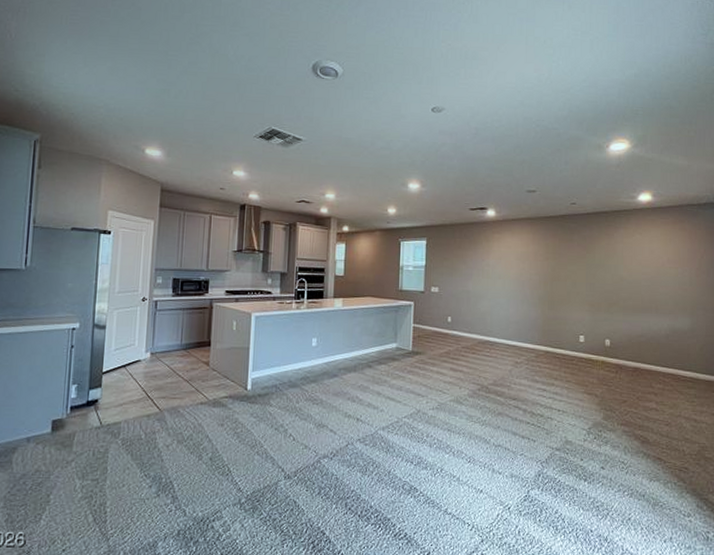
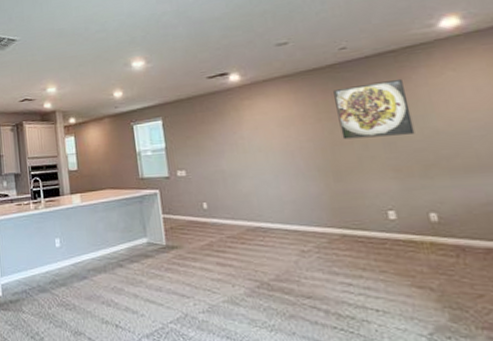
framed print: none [560,234,608,279] -> present [333,78,415,140]

